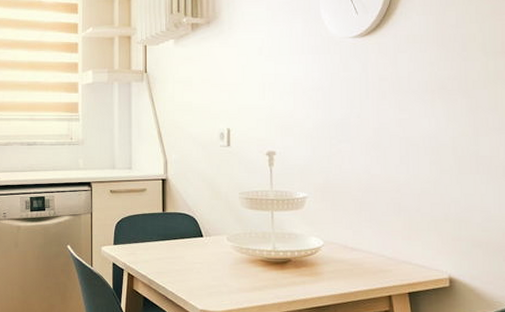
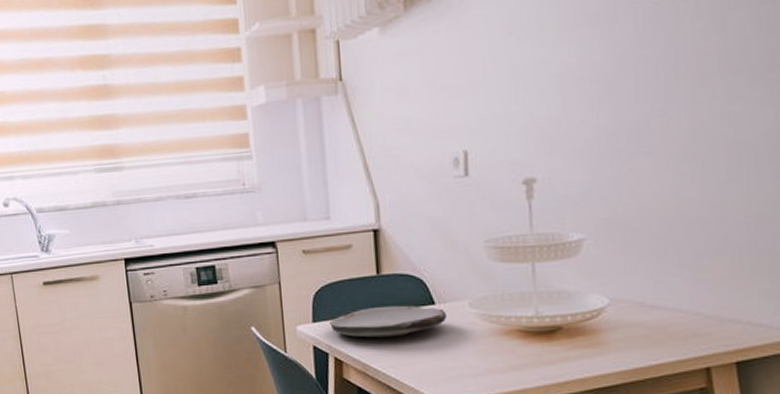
plate: none [126,236,211,260] -> present [330,305,446,338]

